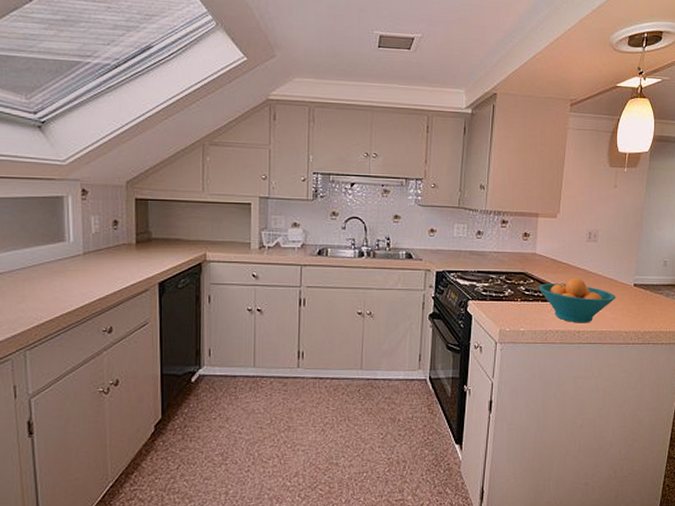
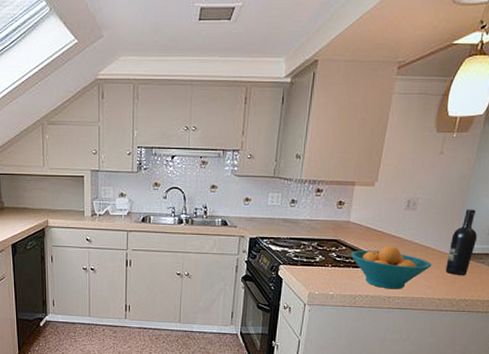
wine bottle: none [629,241,655,307] -> present [445,209,478,275]

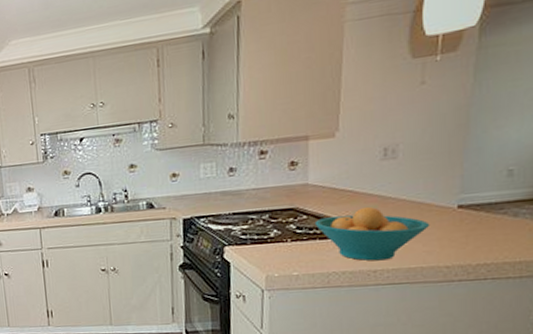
wine bottle: present [445,209,478,275] -> none [450,146,492,234]

